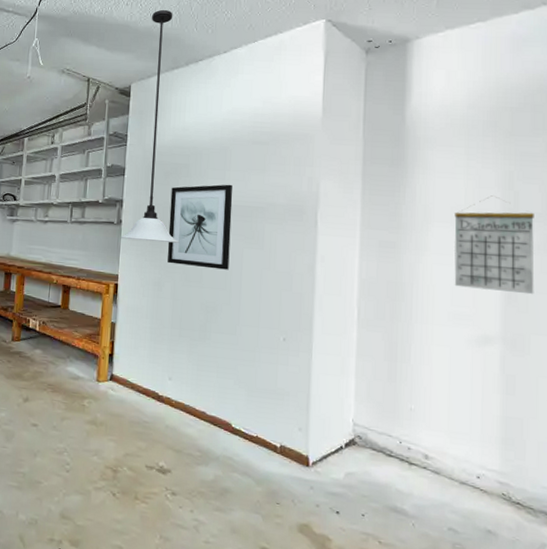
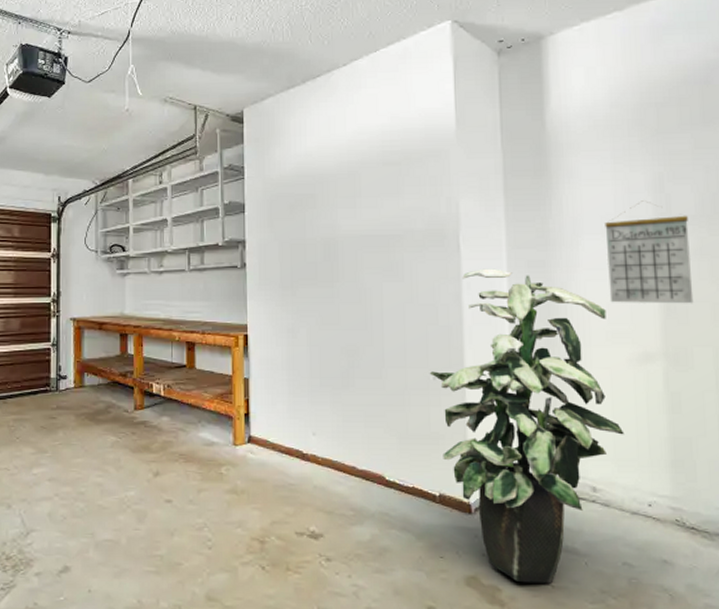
light fixture: present [120,9,179,243] -> none [246,21,311,285]
wall art: present [167,184,233,270] -> none [298,212,368,308]
indoor plant: none [280,244,459,540] -> present [429,268,625,584]

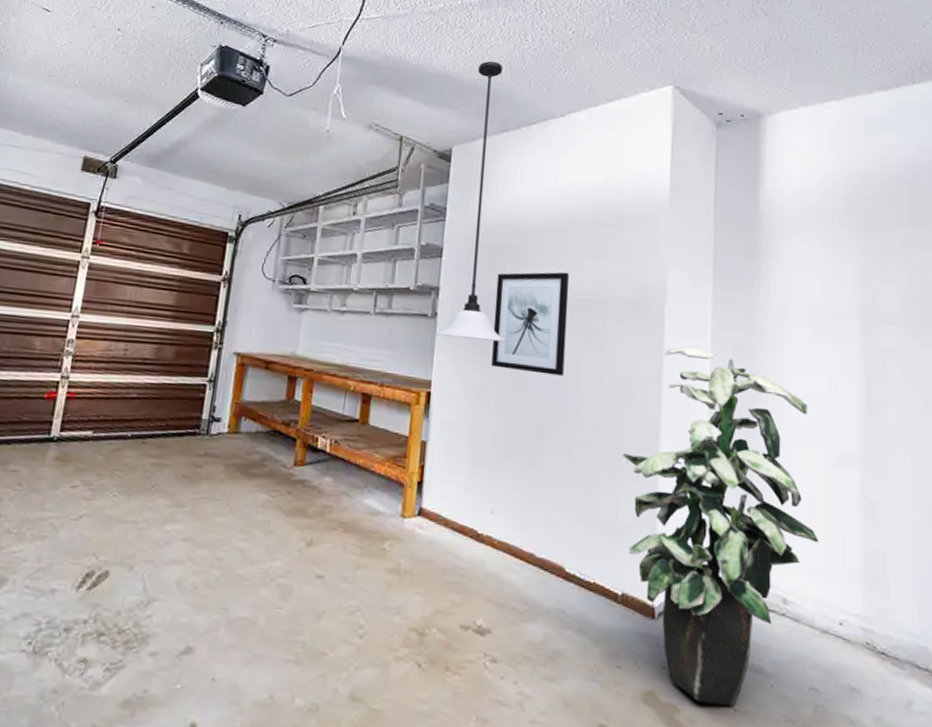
light fixture: none [246,21,311,285] -> present [435,60,505,342]
wall art: none [298,212,368,308] -> present [491,272,569,376]
calendar: present [605,200,694,304] -> none [811,294,894,408]

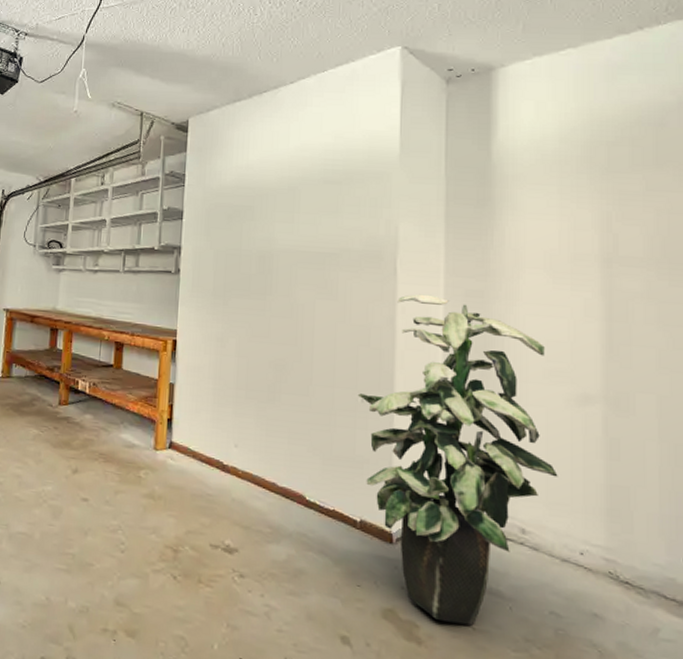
light fixture: present [435,60,505,342] -> none [178,36,244,294]
wall art: present [491,272,569,376] -> none [231,228,303,324]

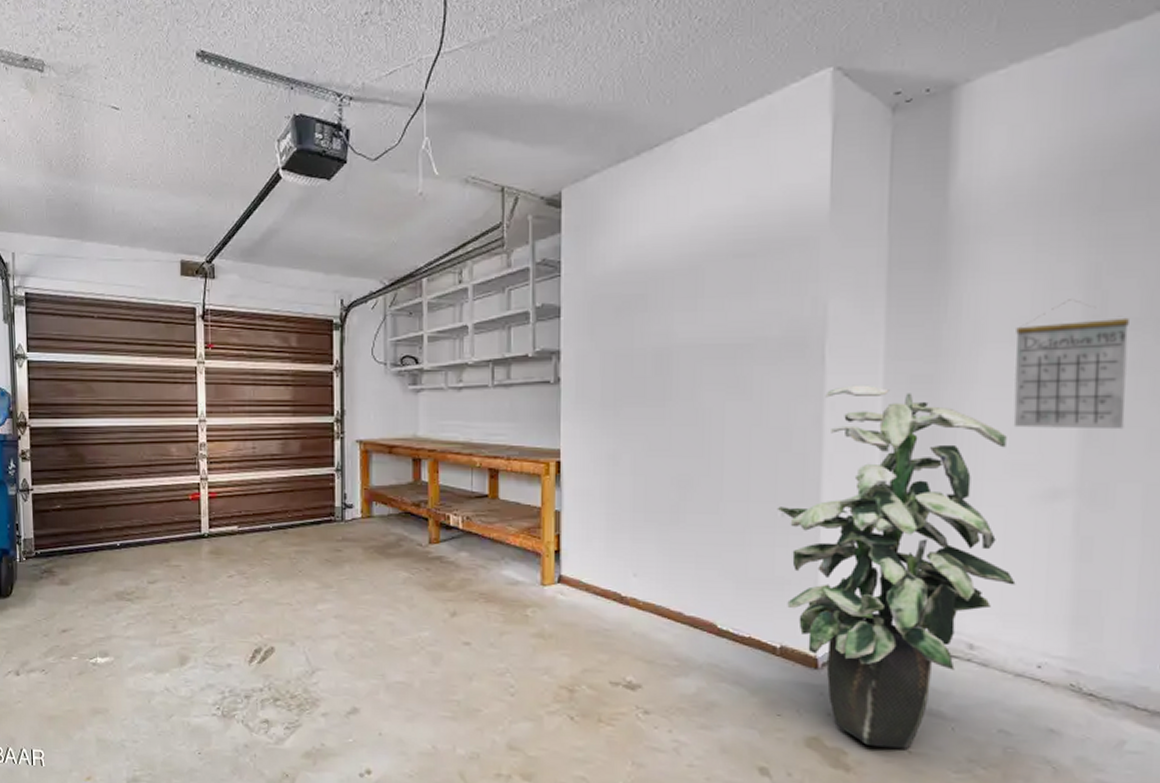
calendar: none [548,238,638,348] -> present [1013,299,1129,430]

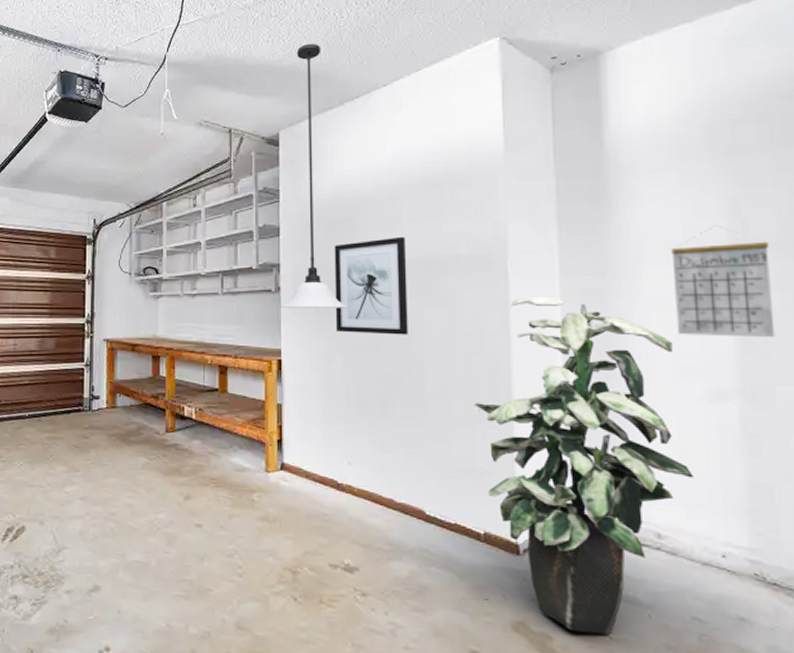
light fixture: none [559,76,638,403] -> present [280,43,348,309]
wall art: none [623,316,709,431] -> present [334,236,408,335]

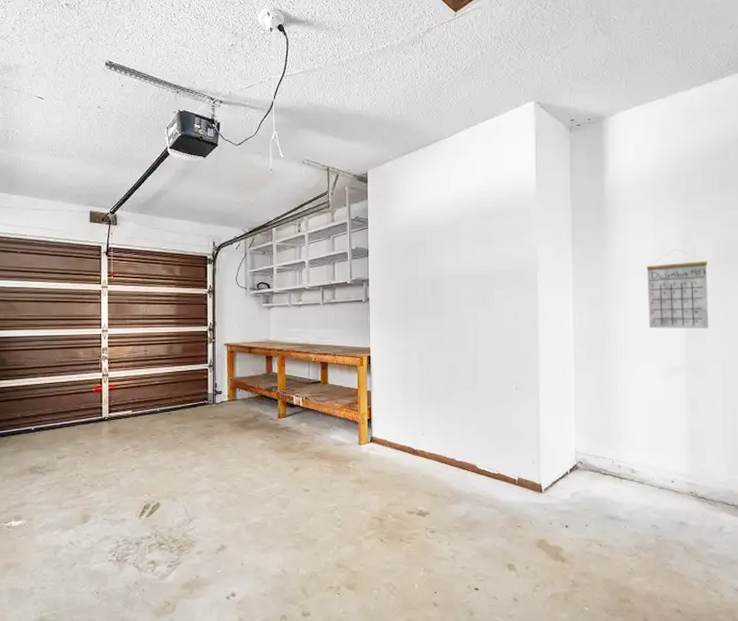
light fixture: present [280,43,348,309] -> none [369,98,421,315]
wall art: present [334,236,408,335] -> none [411,257,466,334]
indoor plant: present [473,296,694,635] -> none [512,302,656,543]

